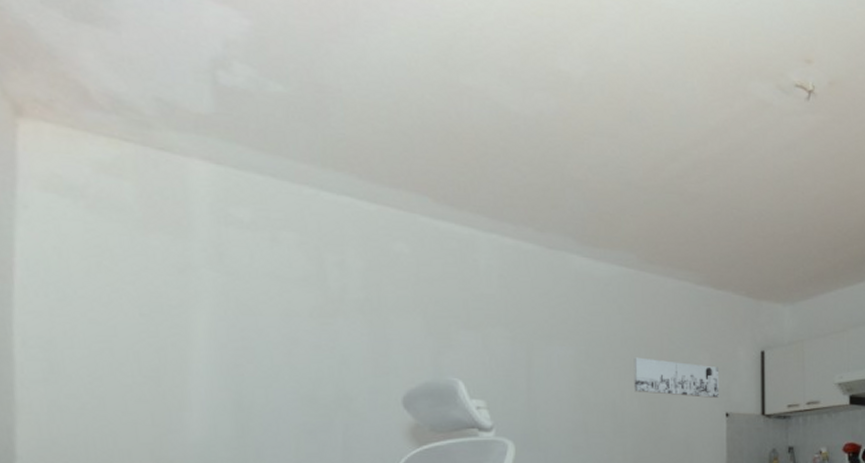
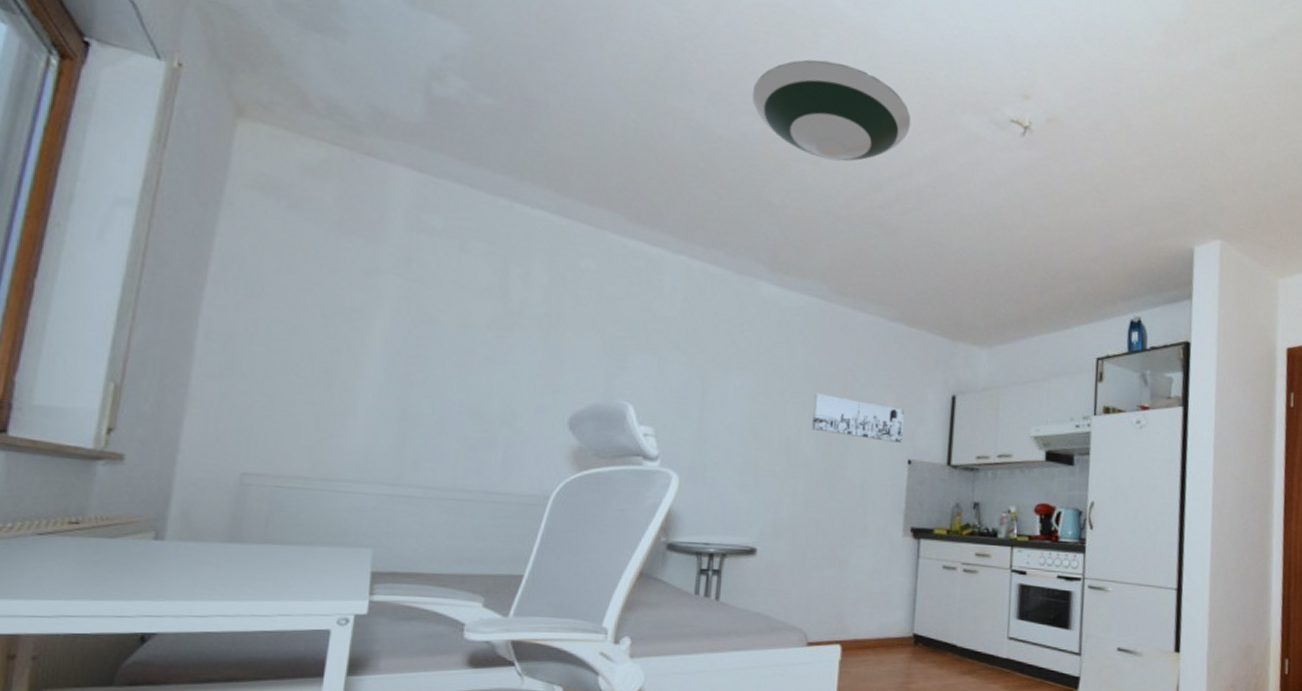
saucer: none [544,32,701,133] -> present [752,59,911,162]

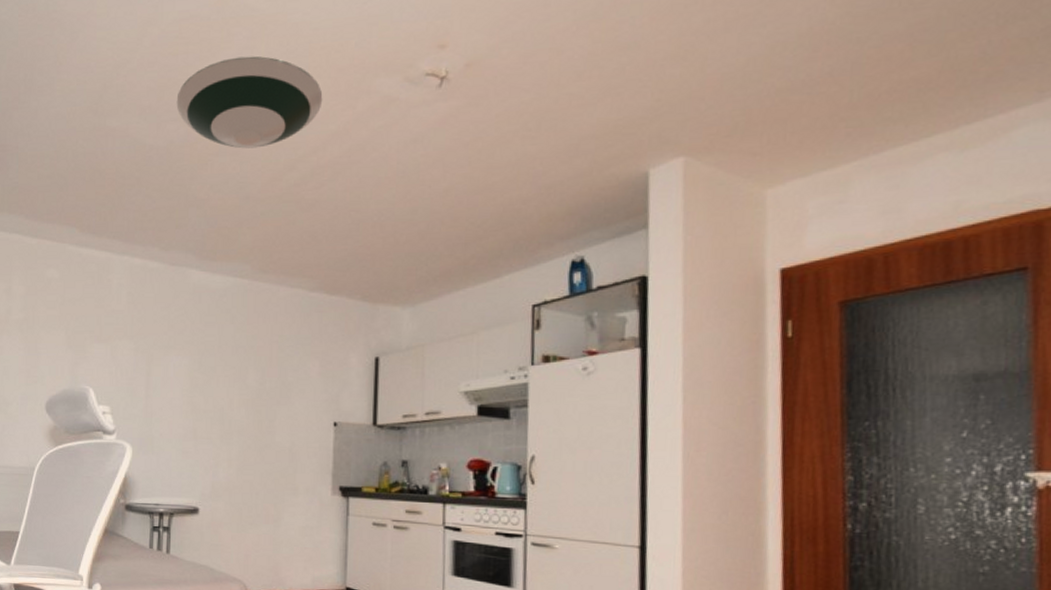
wall art: present [812,393,904,443] -> none [242,365,329,406]

